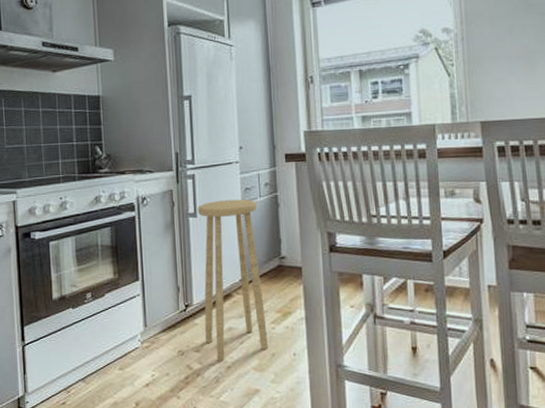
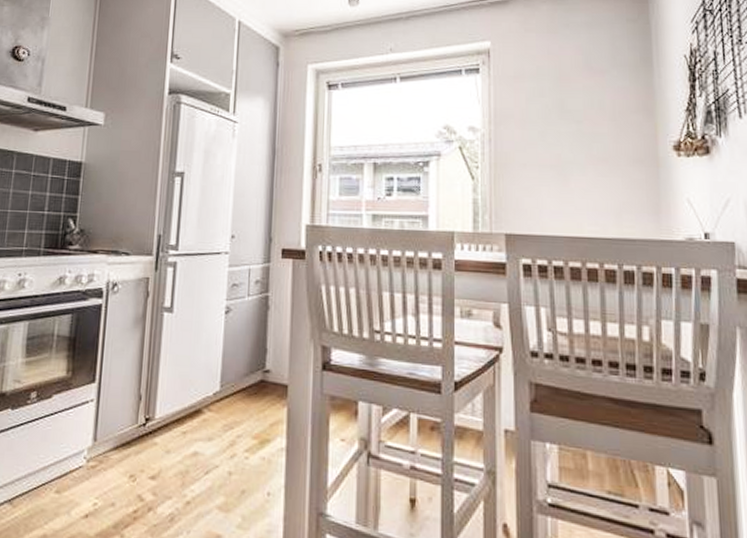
stool: present [197,199,268,362] -> none [163,295,244,495]

